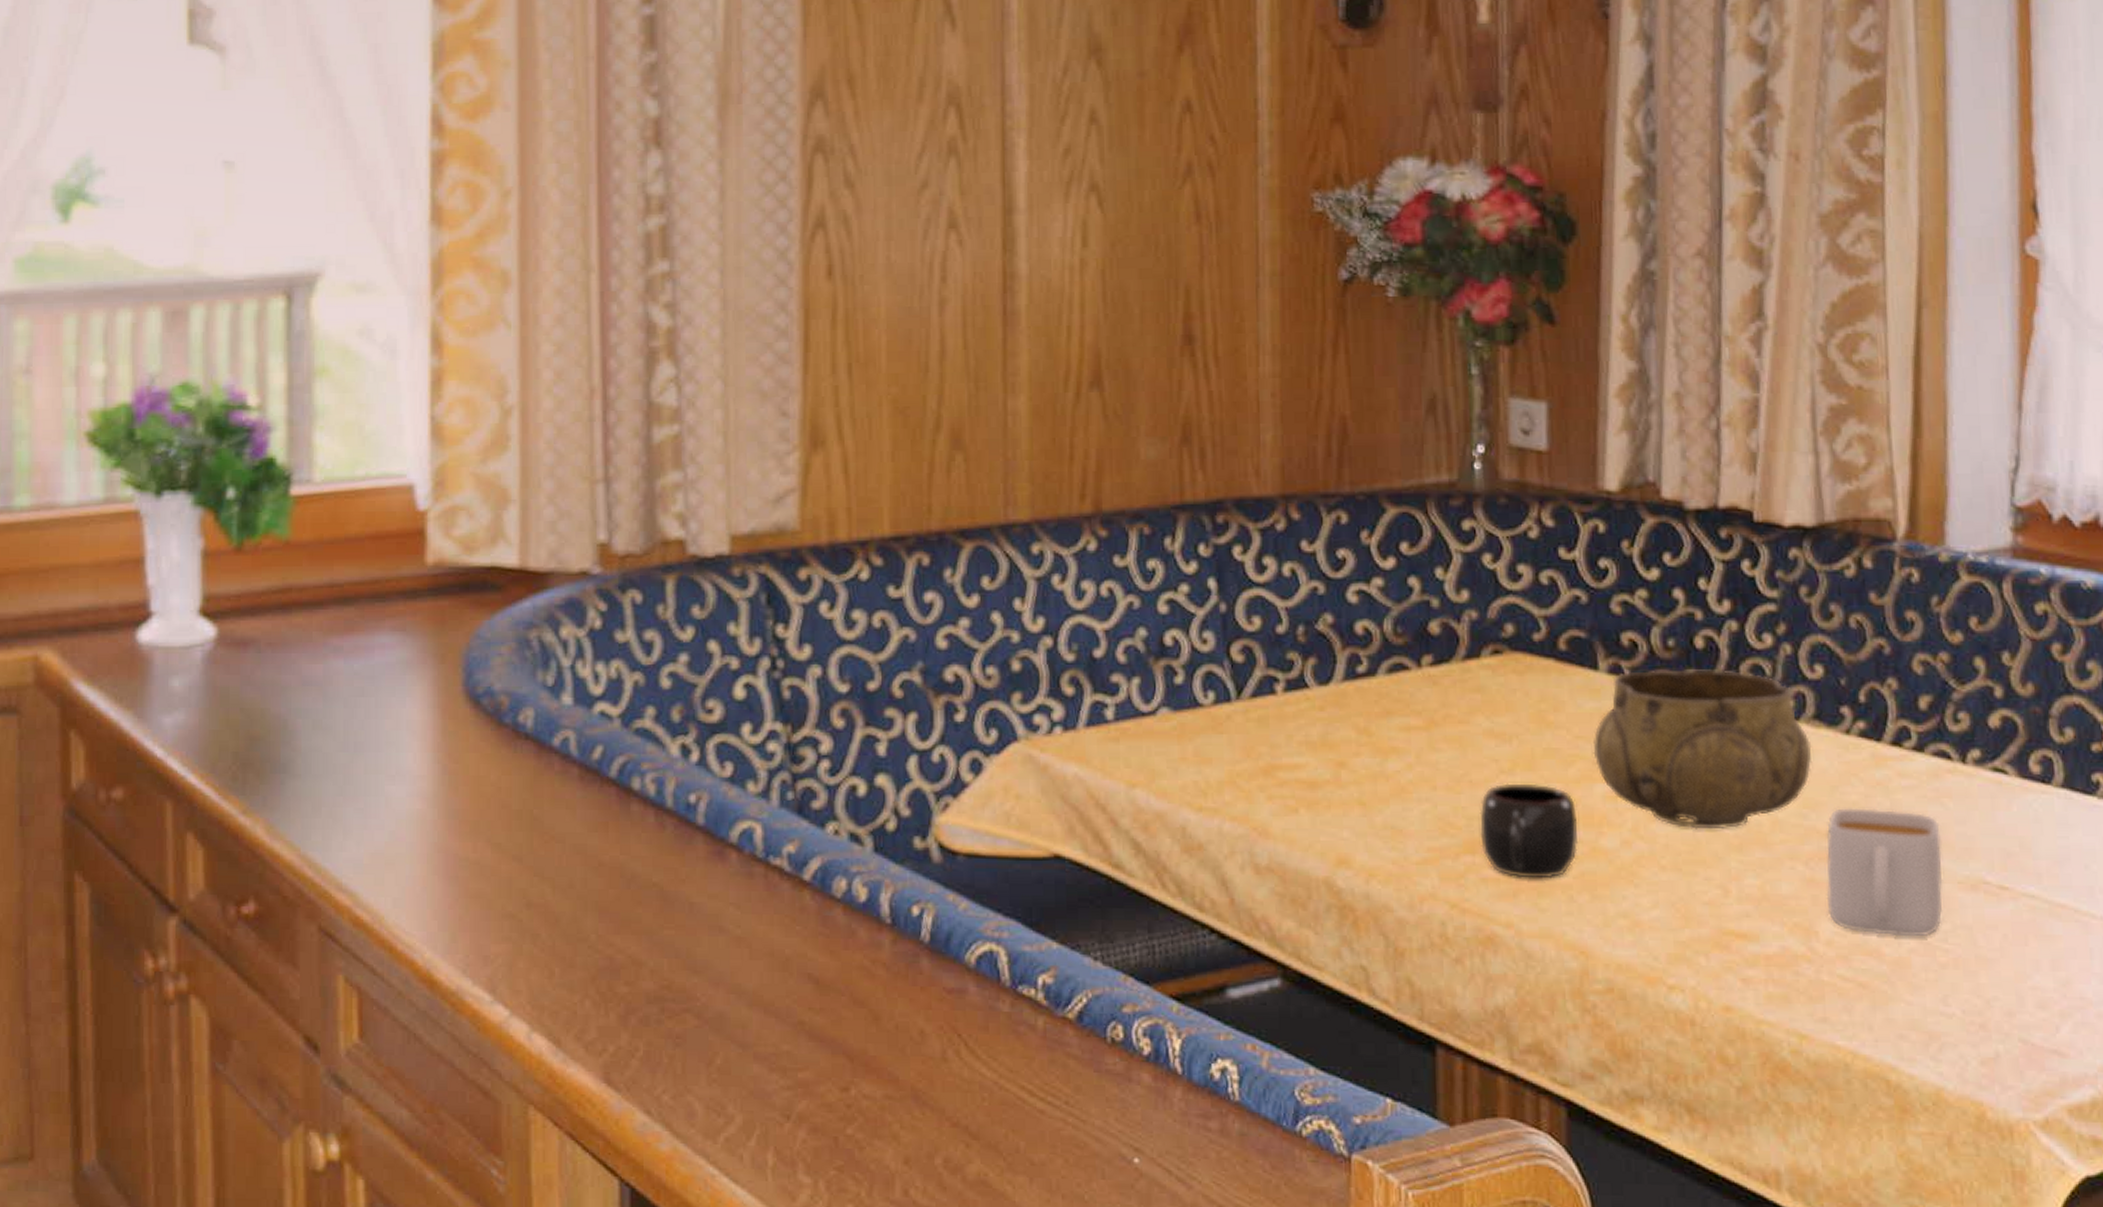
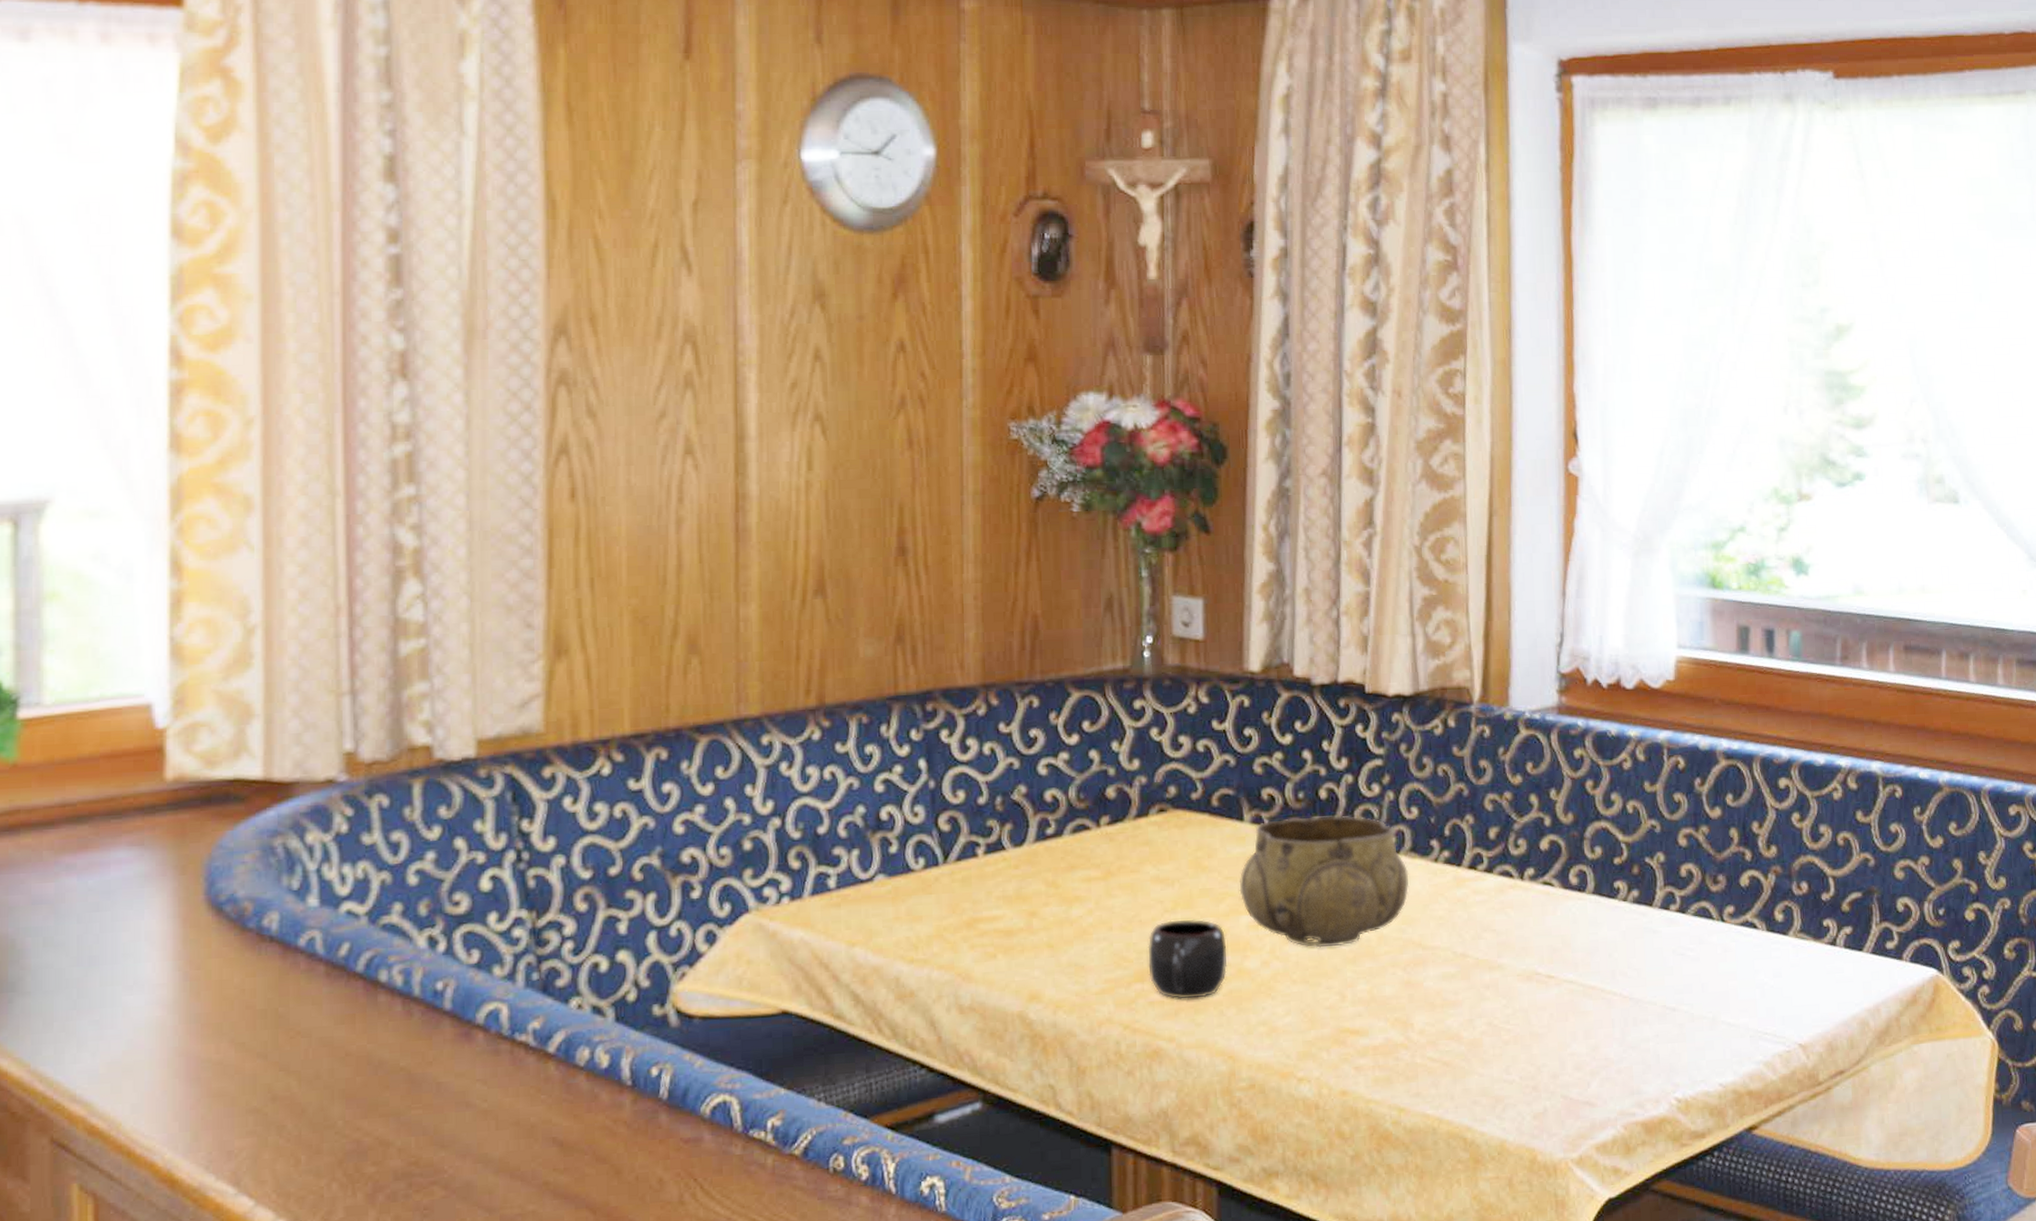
mug: present [1826,808,1943,937] -> none [1419,921,1507,1022]

